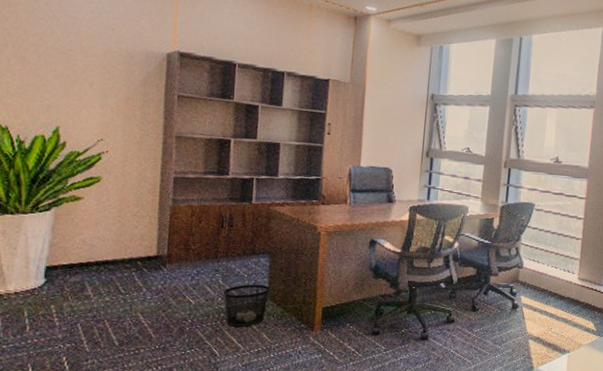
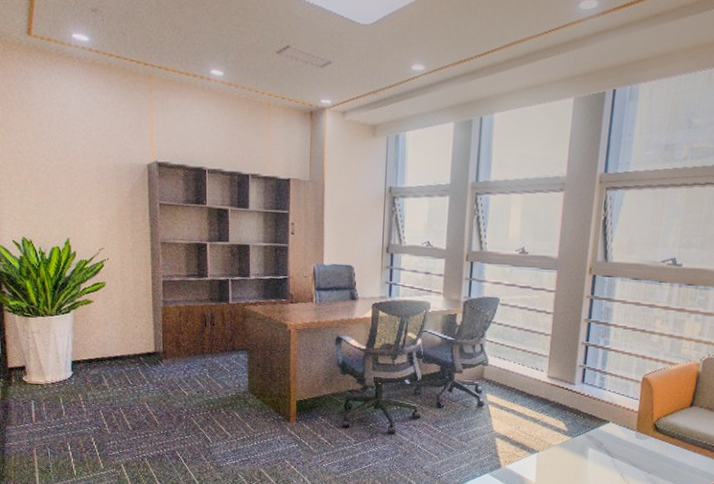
waste bin: present [223,284,270,327] -> none [210,378,249,417]

